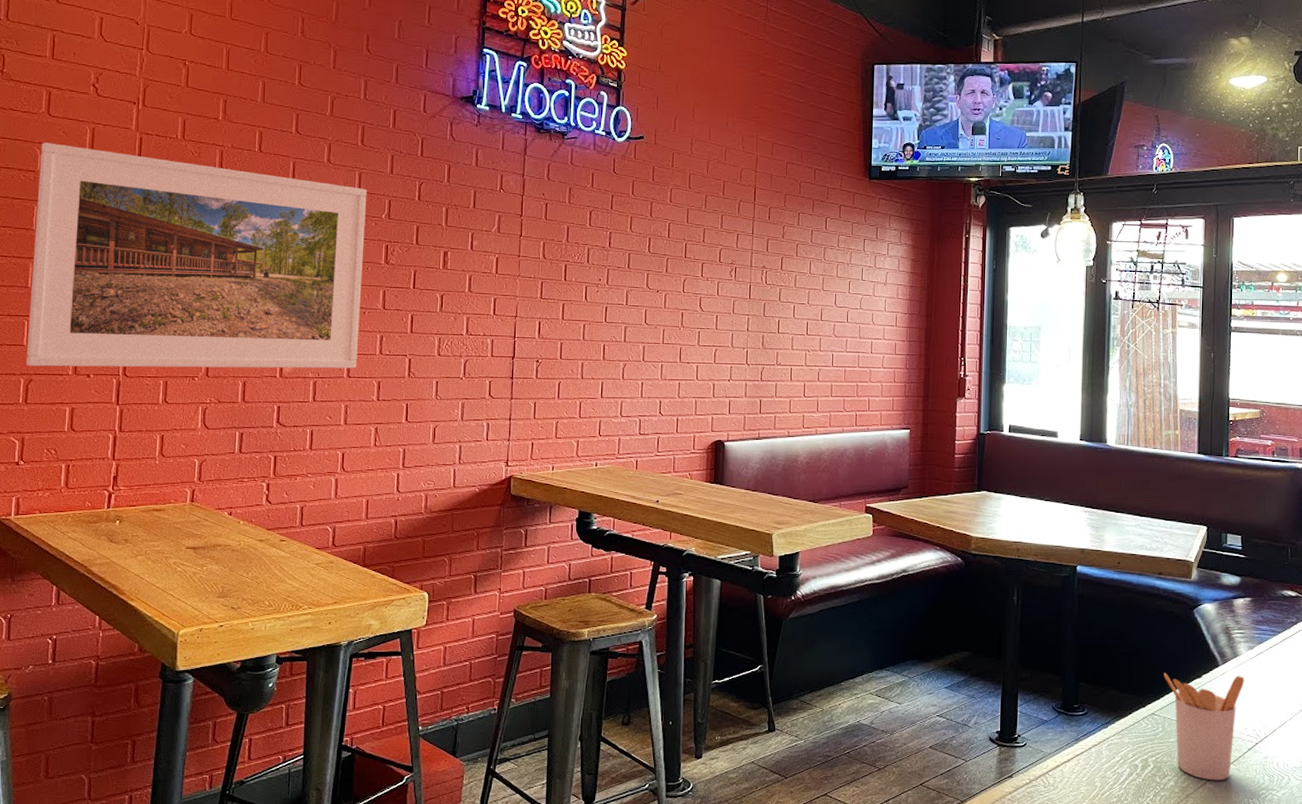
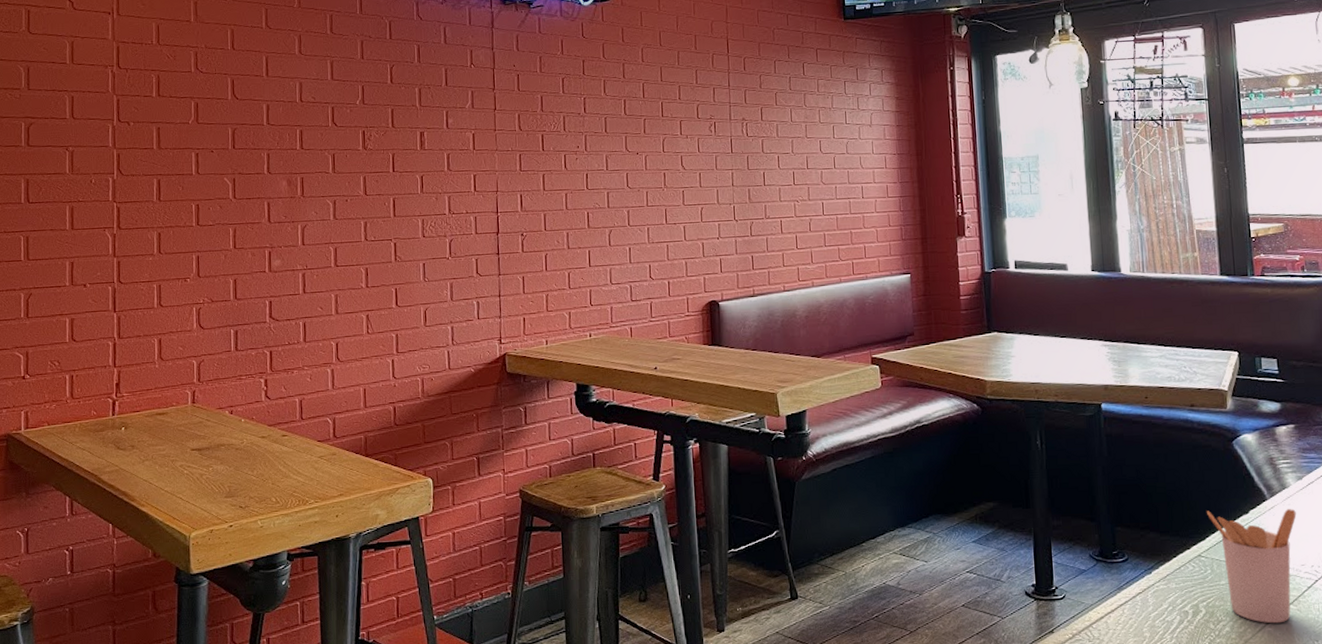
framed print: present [26,143,367,369] -> none [24,59,344,281]

